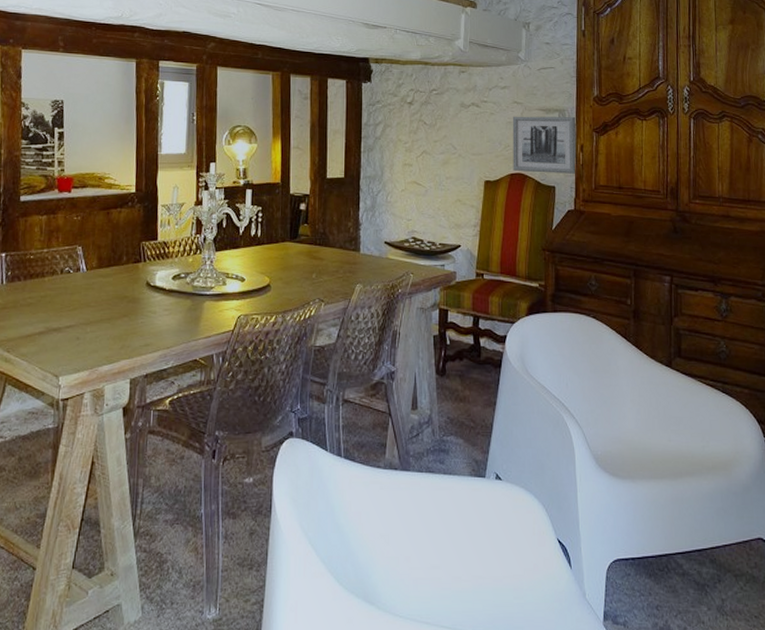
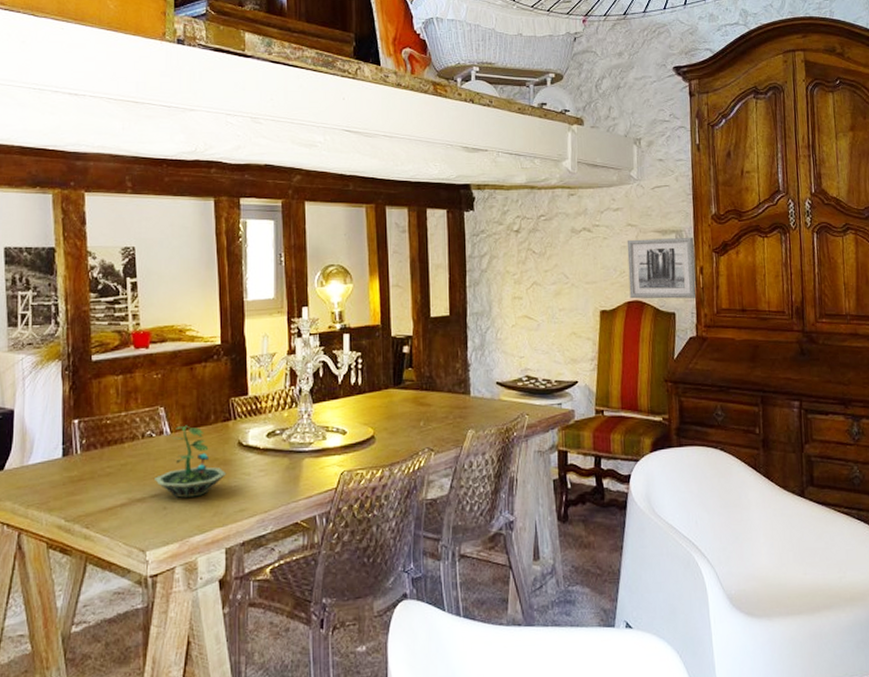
terrarium: none [70,264,135,331] -> present [155,425,227,499]

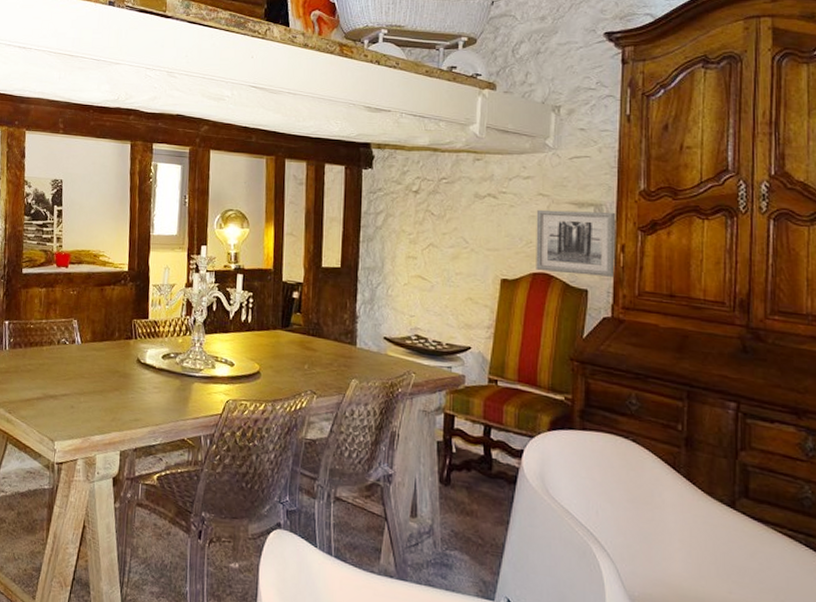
terrarium: present [155,425,227,499] -> none [65,338,126,402]

